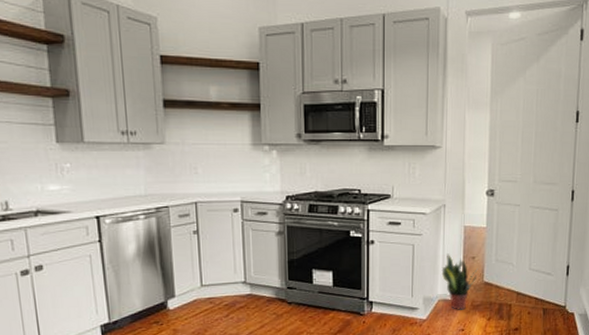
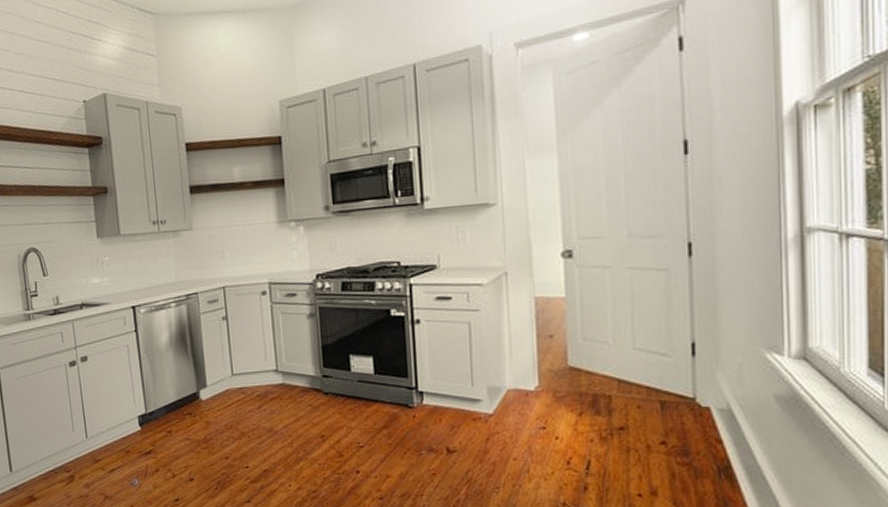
potted plant: present [441,253,479,310] -> none [508,332,560,403]

